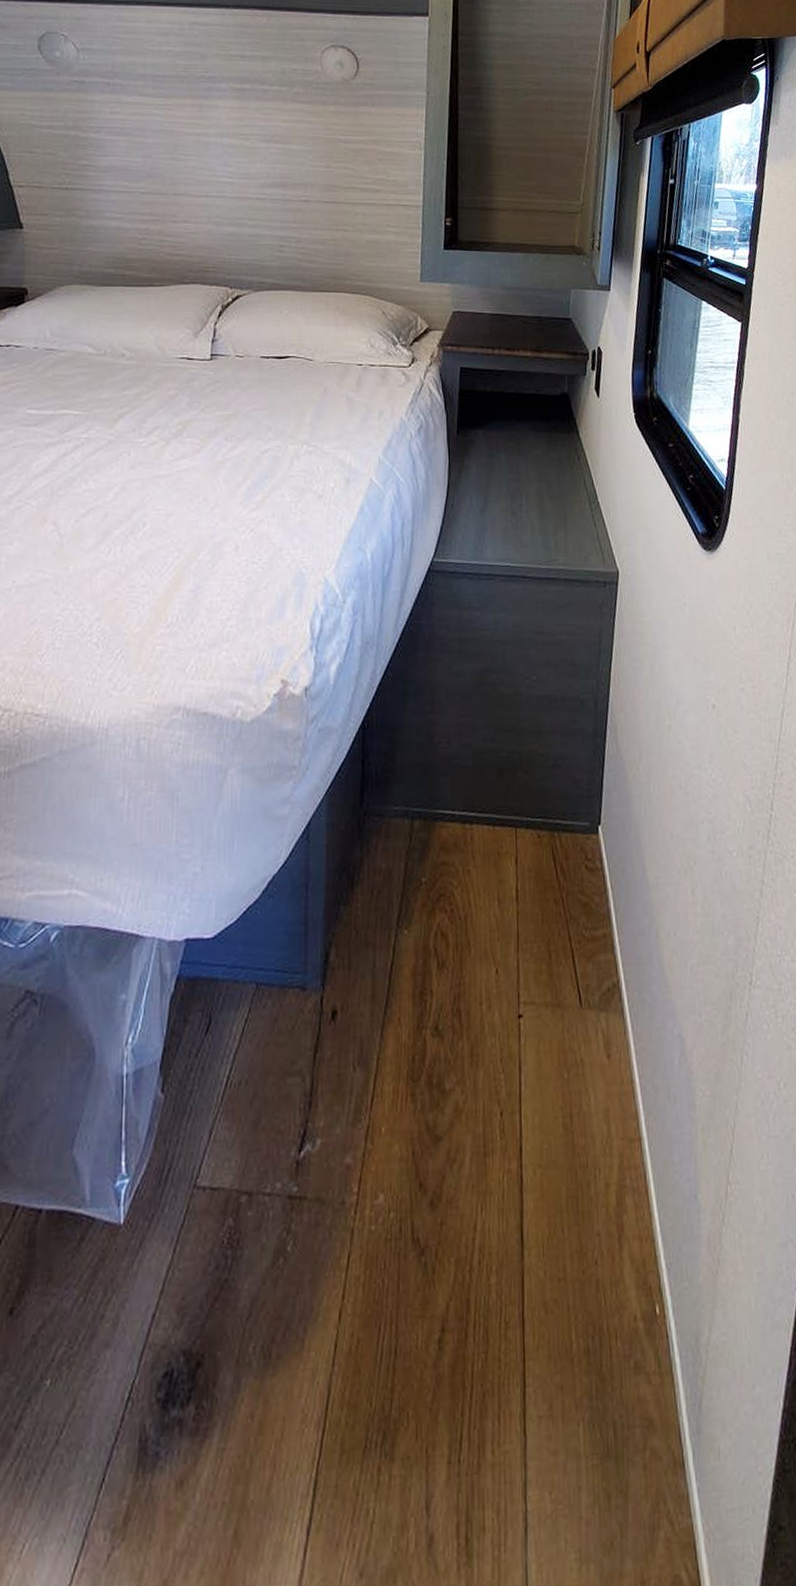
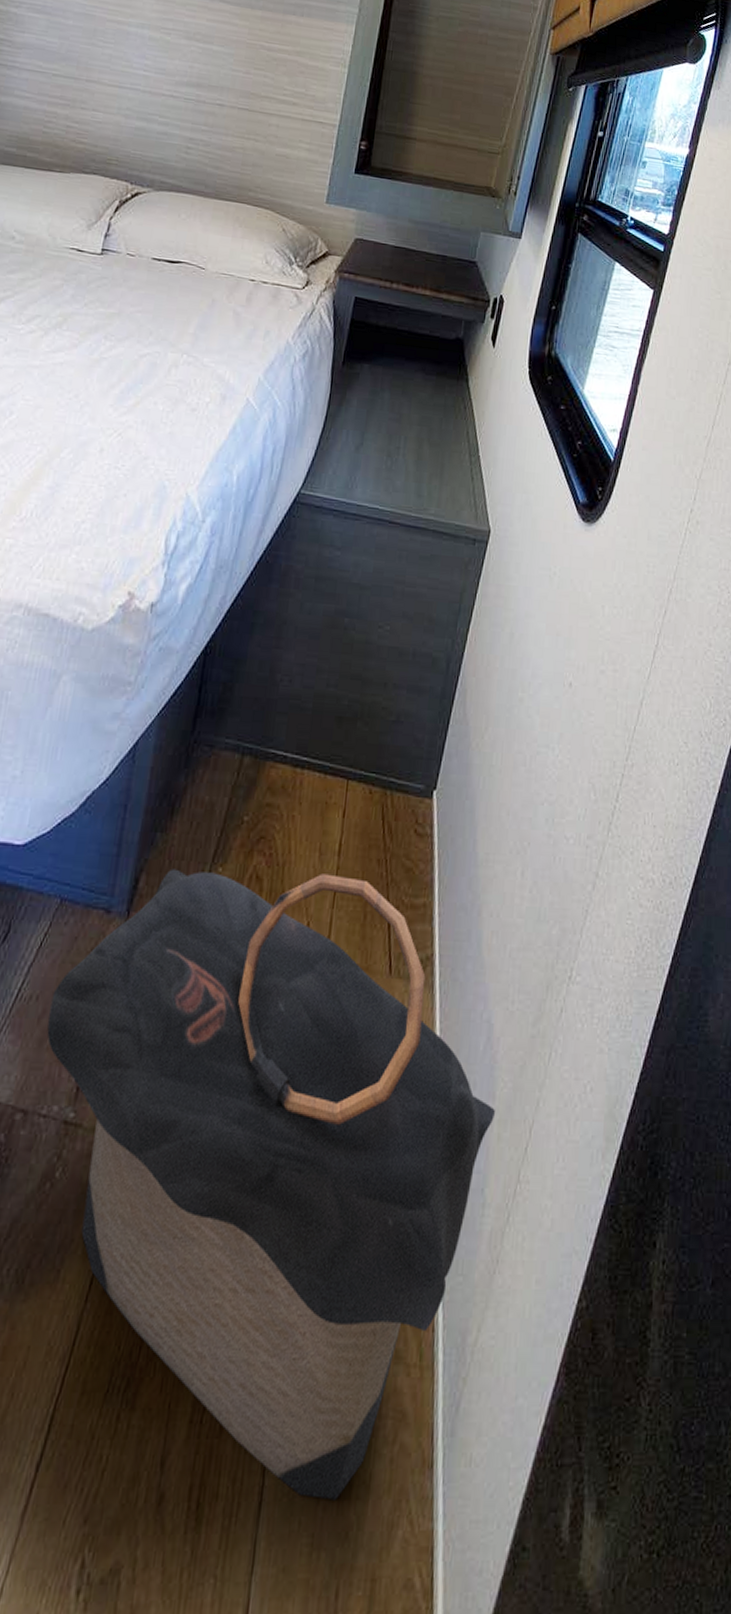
laundry hamper: none [260,920,698,1515] -> present [47,868,495,1500]

